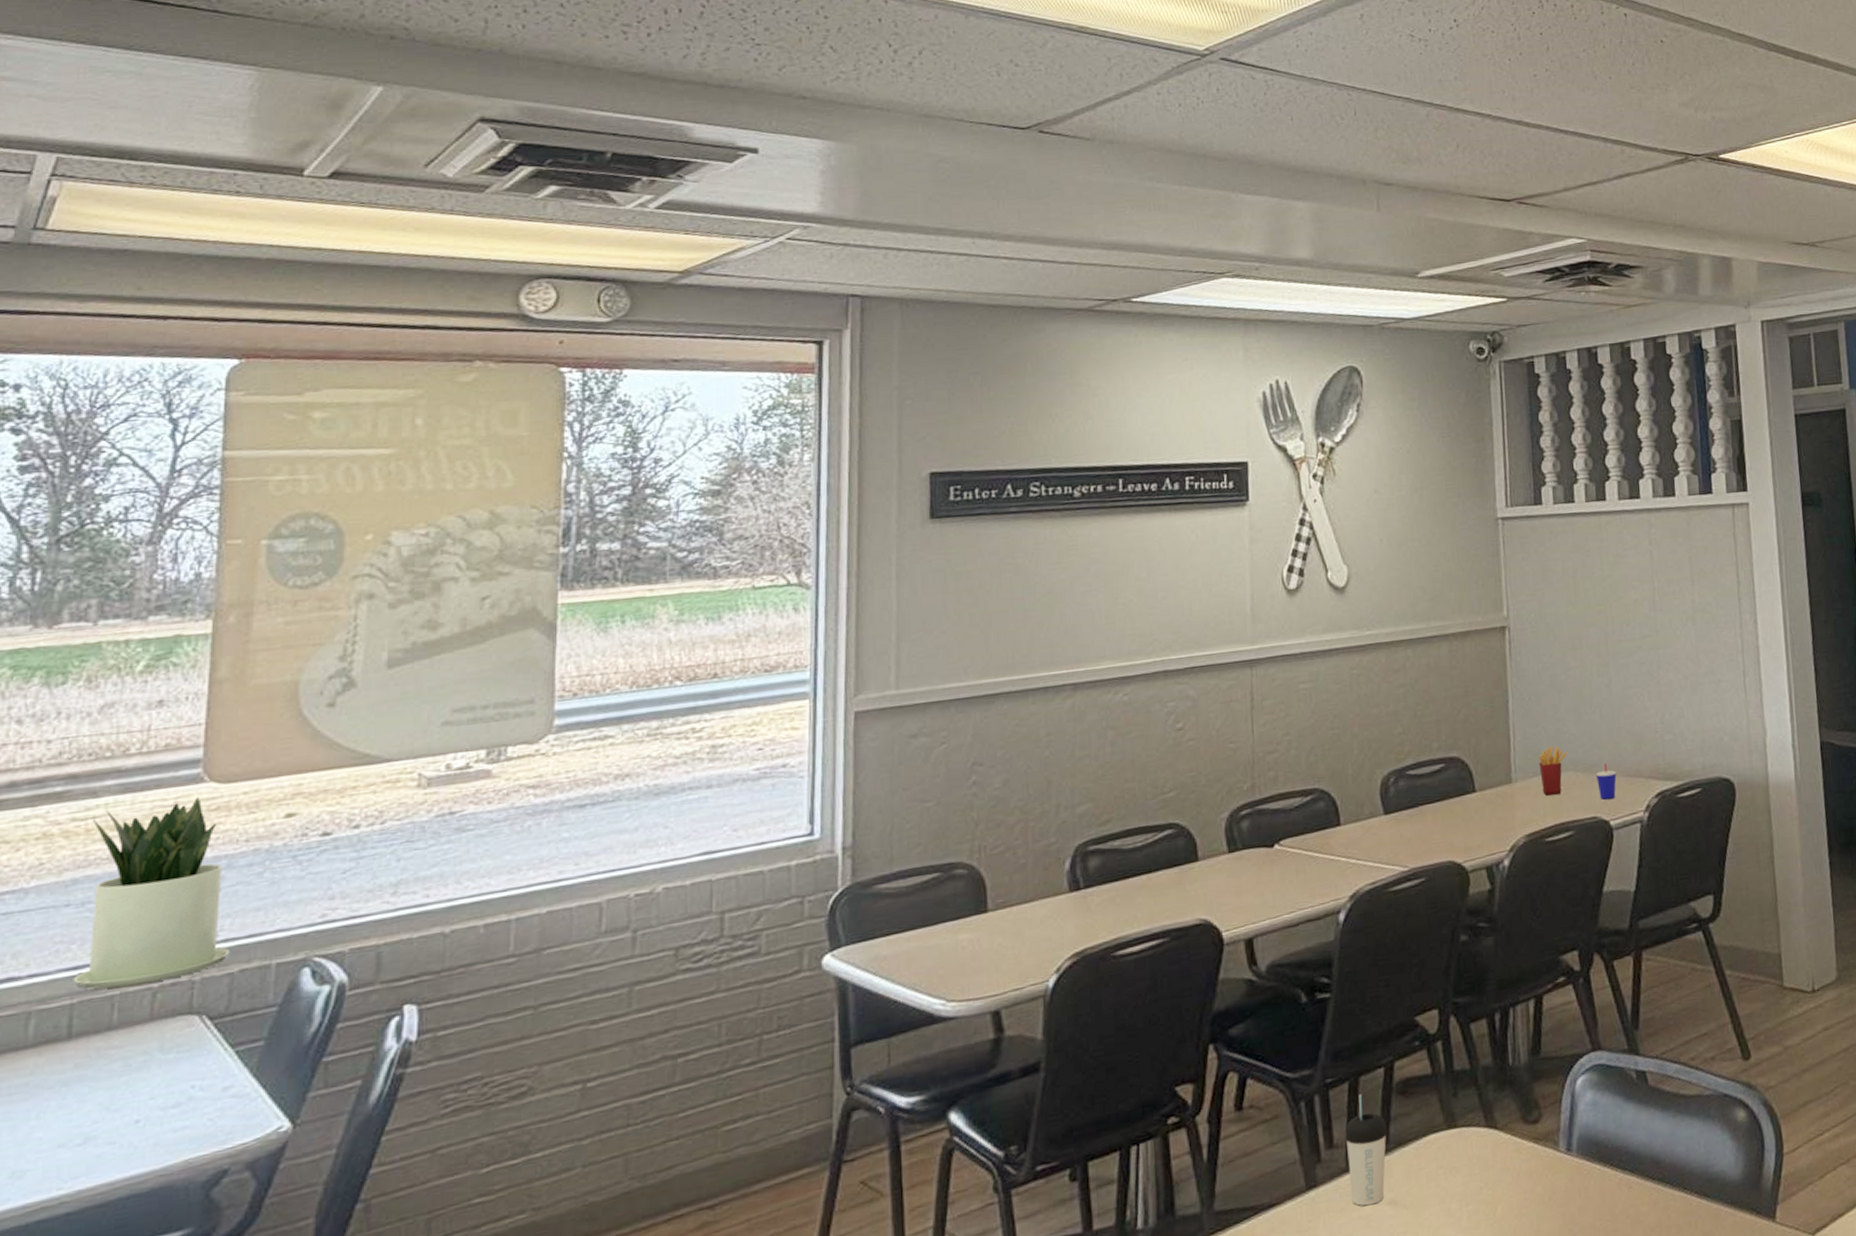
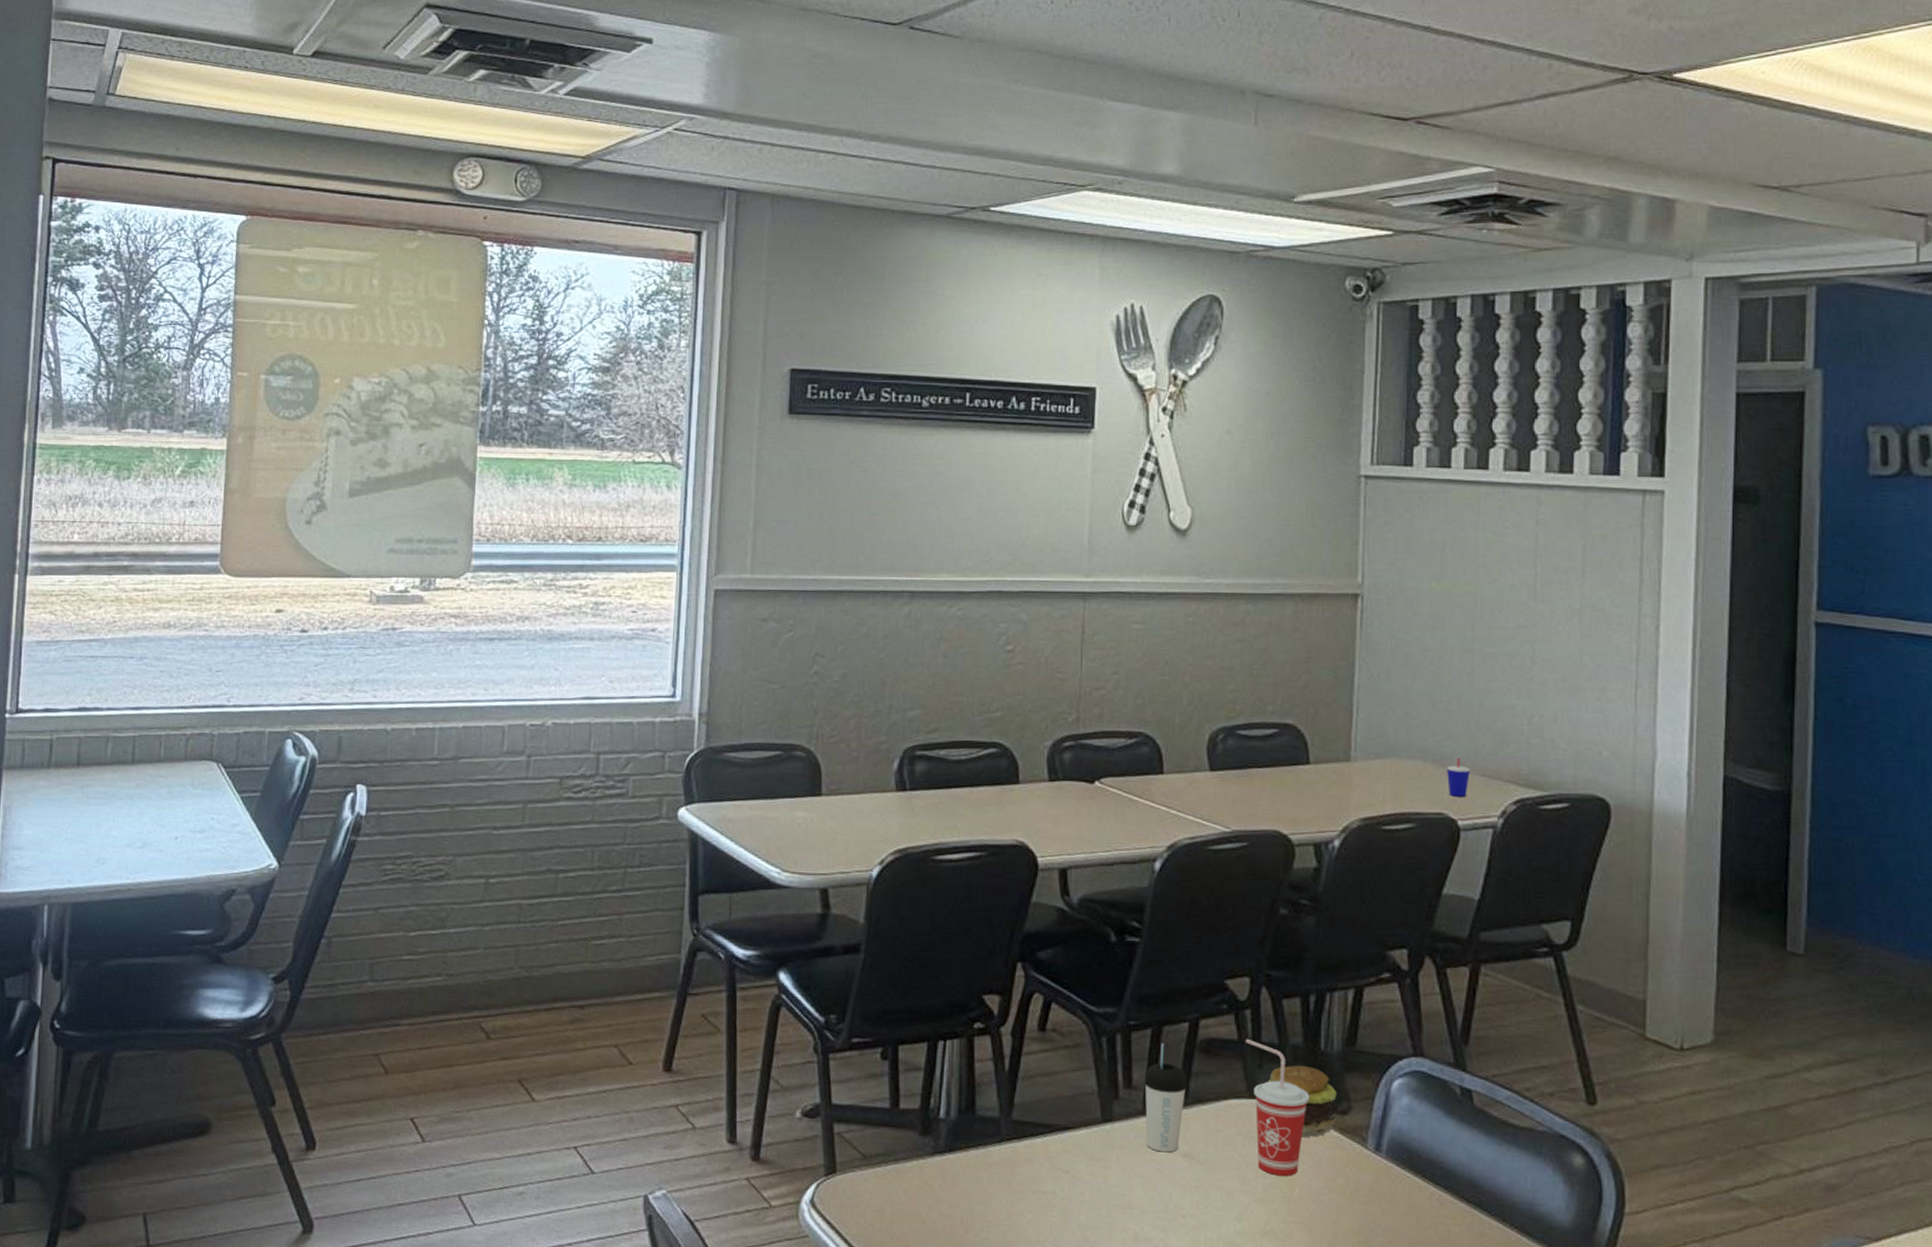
planter: present [73,797,229,989] -> none [135,585,237,731]
beverage cup: none [1439,1070,1503,1201] -> present [1246,1038,1309,1176]
burger: none [1463,1084,1530,1155] -> present [1268,1065,1337,1137]
french fries: present [1538,746,1567,797] -> none [1383,730,1416,783]

